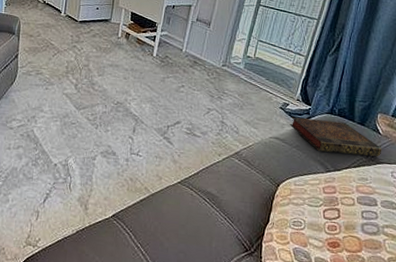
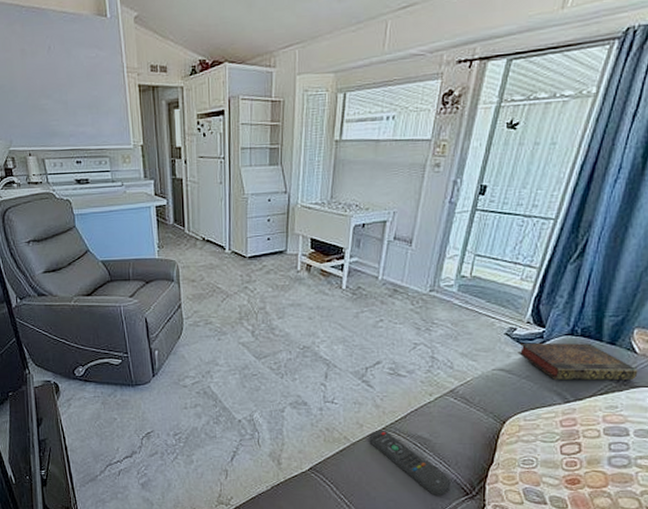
remote control: none [166,183,233,250] -> present [369,430,451,496]

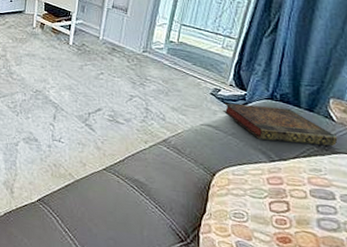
remote control: present [369,430,451,496] -> none [91,170,166,240]

